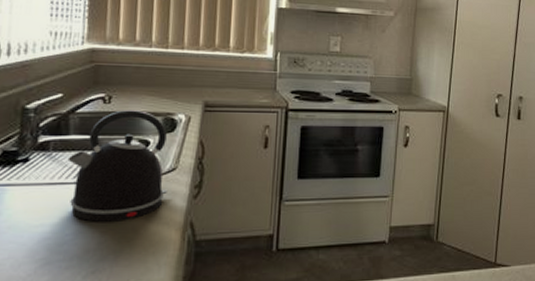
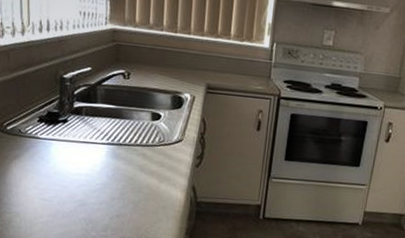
kettle: present [67,110,167,222] -> none [96,86,175,179]

